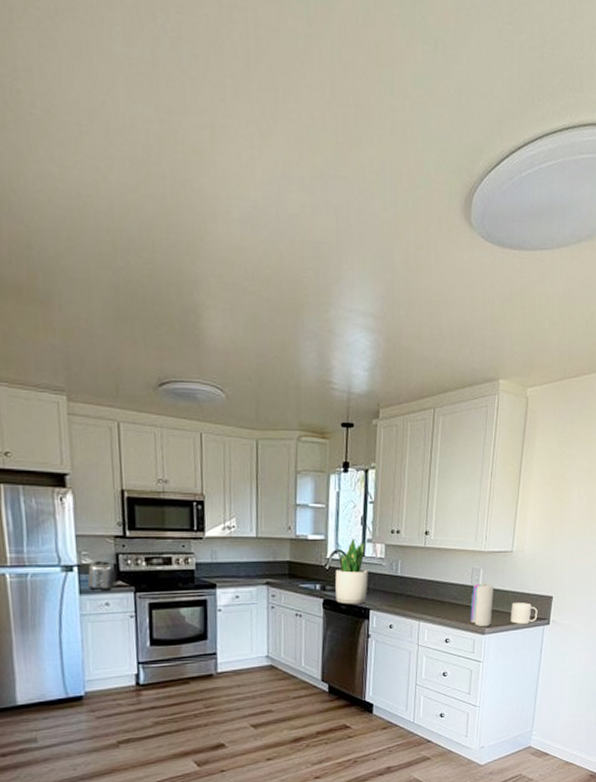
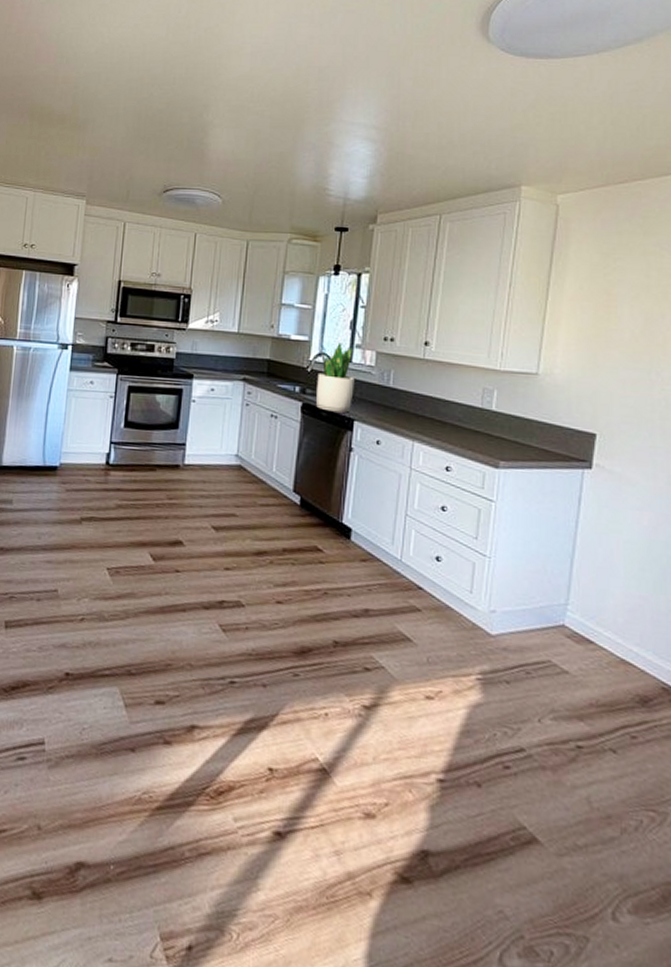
toaster: present [87,560,115,591] -> none [77,341,103,370]
paper towel holder: present [470,582,495,627] -> none [479,405,513,460]
mug: present [510,602,538,625] -> none [535,435,574,465]

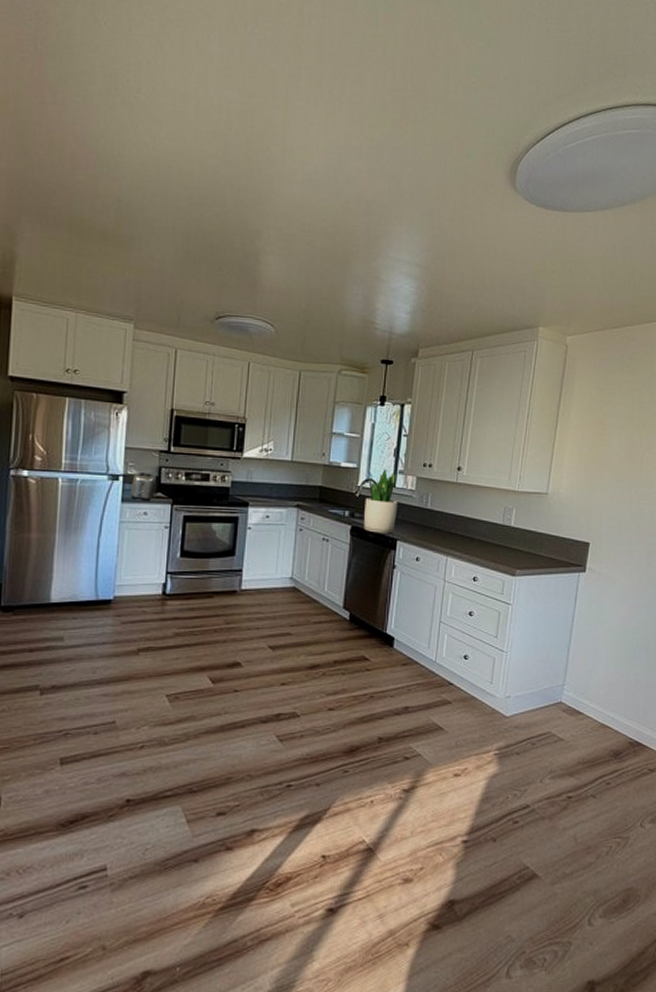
toaster: none [77,341,103,370] -> present [129,471,156,501]

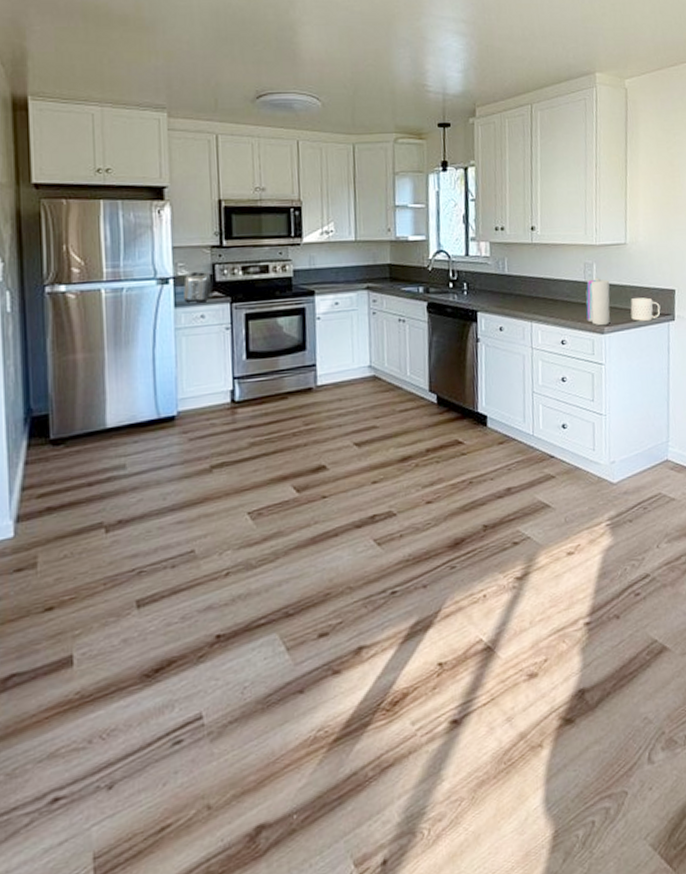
planter: present [364,469,398,534] -> none [436,238,474,307]
paper towel holder: none [500,522,527,569] -> present [586,277,610,326]
mug: none [543,546,573,570] -> present [630,297,661,322]

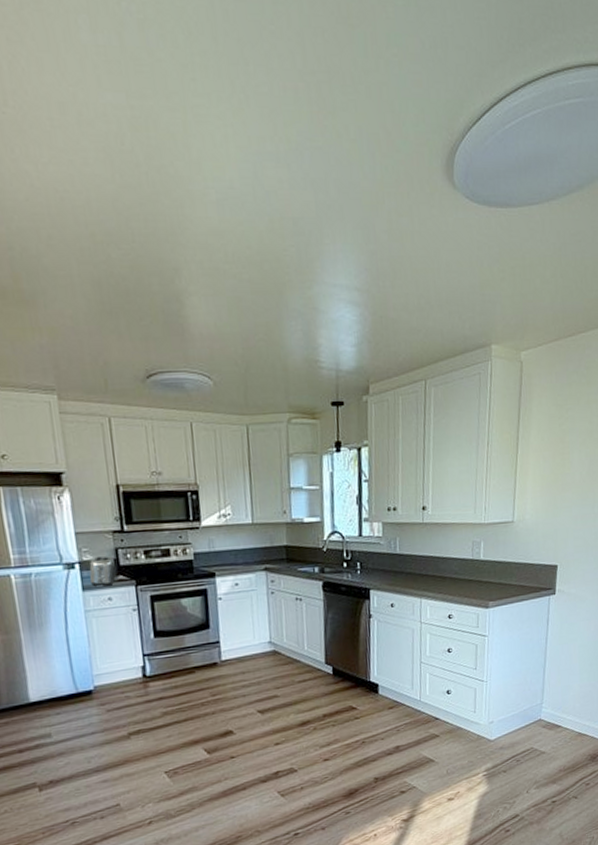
paper towel holder: present [586,277,610,326] -> none [472,554,497,601]
mug: present [630,297,661,322] -> none [514,573,543,596]

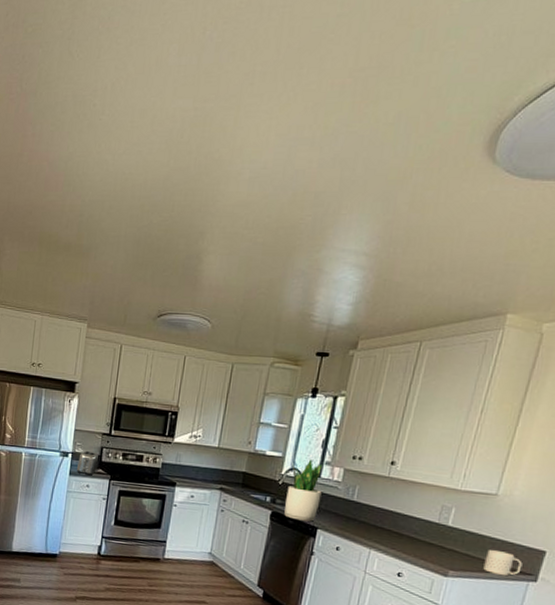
planter: none [330,519,367,586] -> present [284,459,322,522]
mug: none [514,573,543,596] -> present [483,550,523,576]

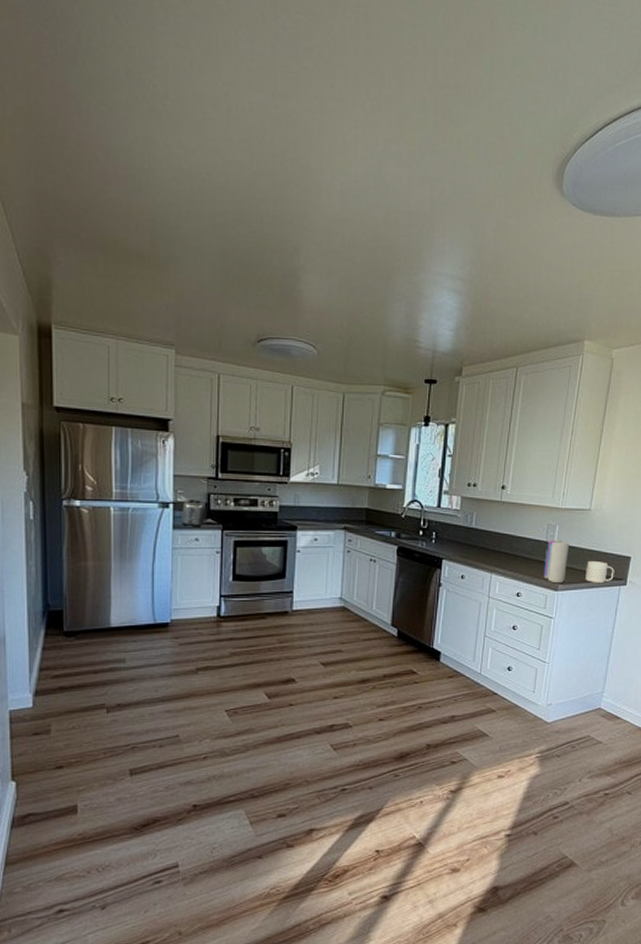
planter: present [284,459,322,522] -> none [410,490,443,553]
paper towel holder: none [431,521,468,570] -> present [543,538,570,584]

